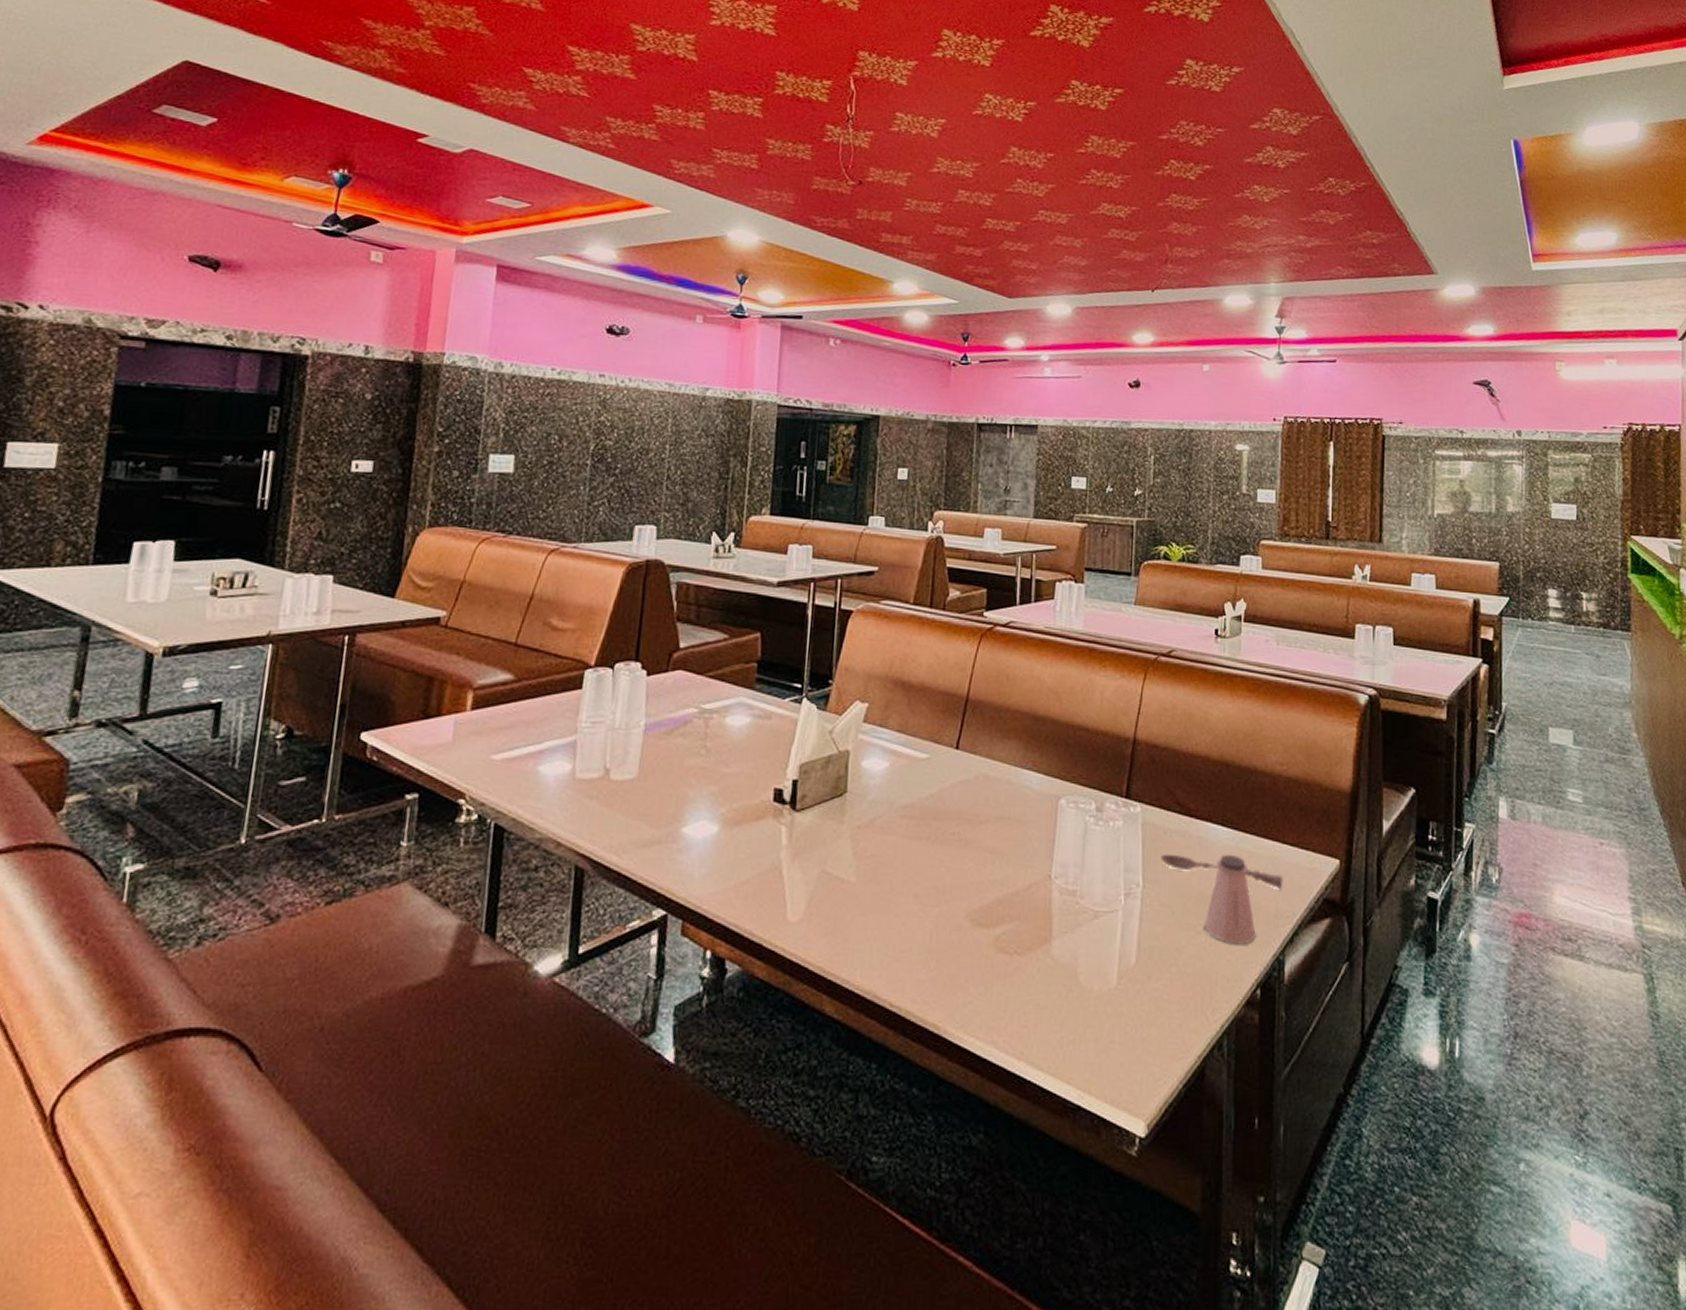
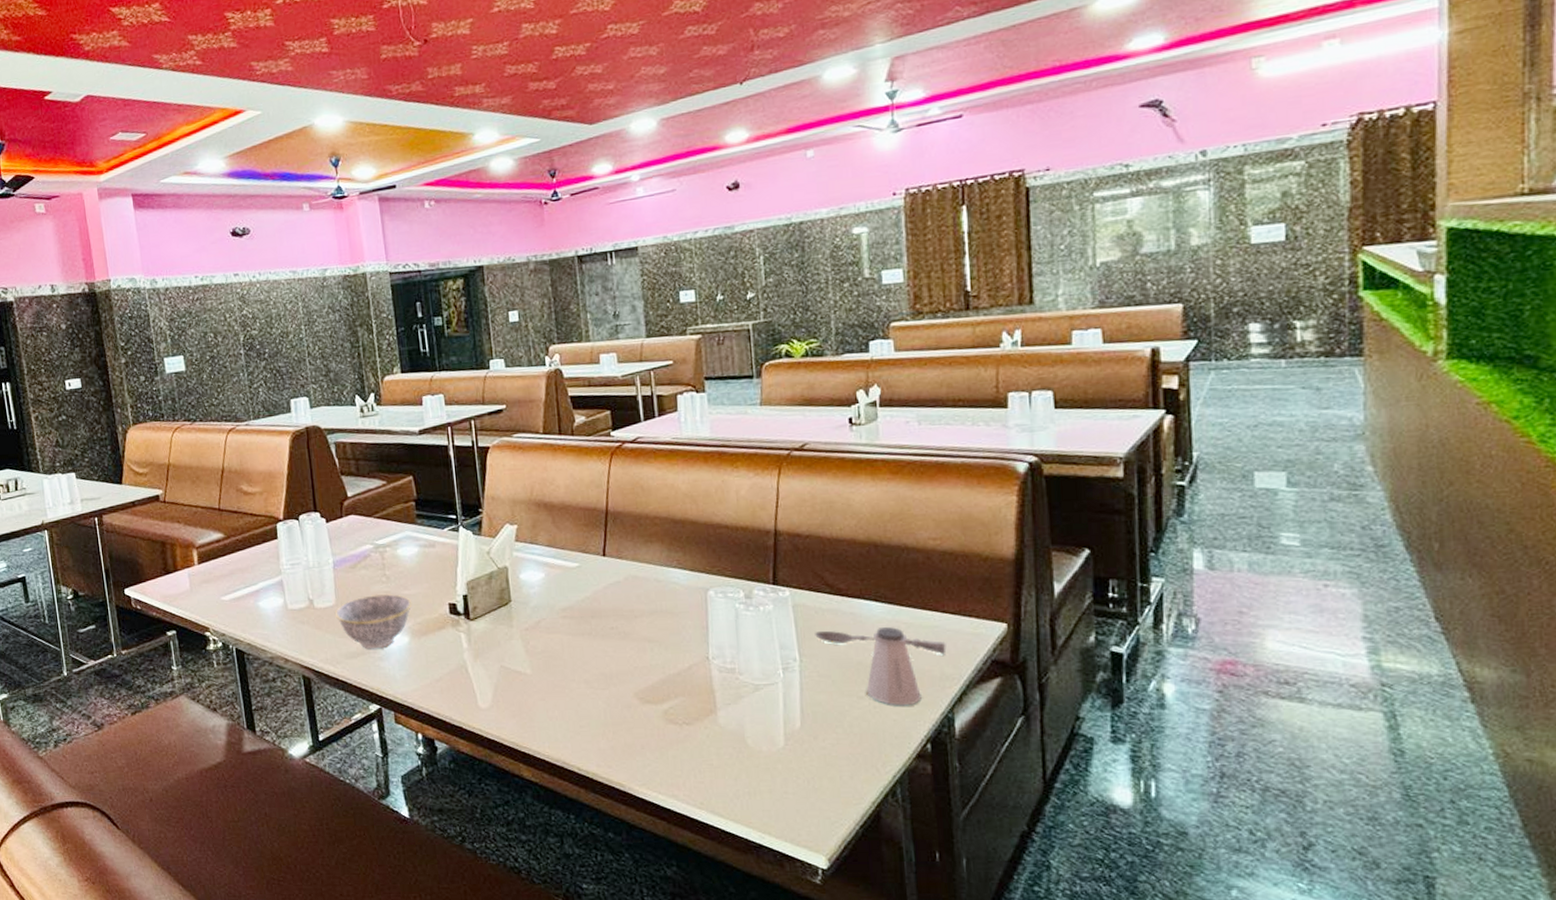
bowl: none [633,769,731,838] -> present [334,593,412,649]

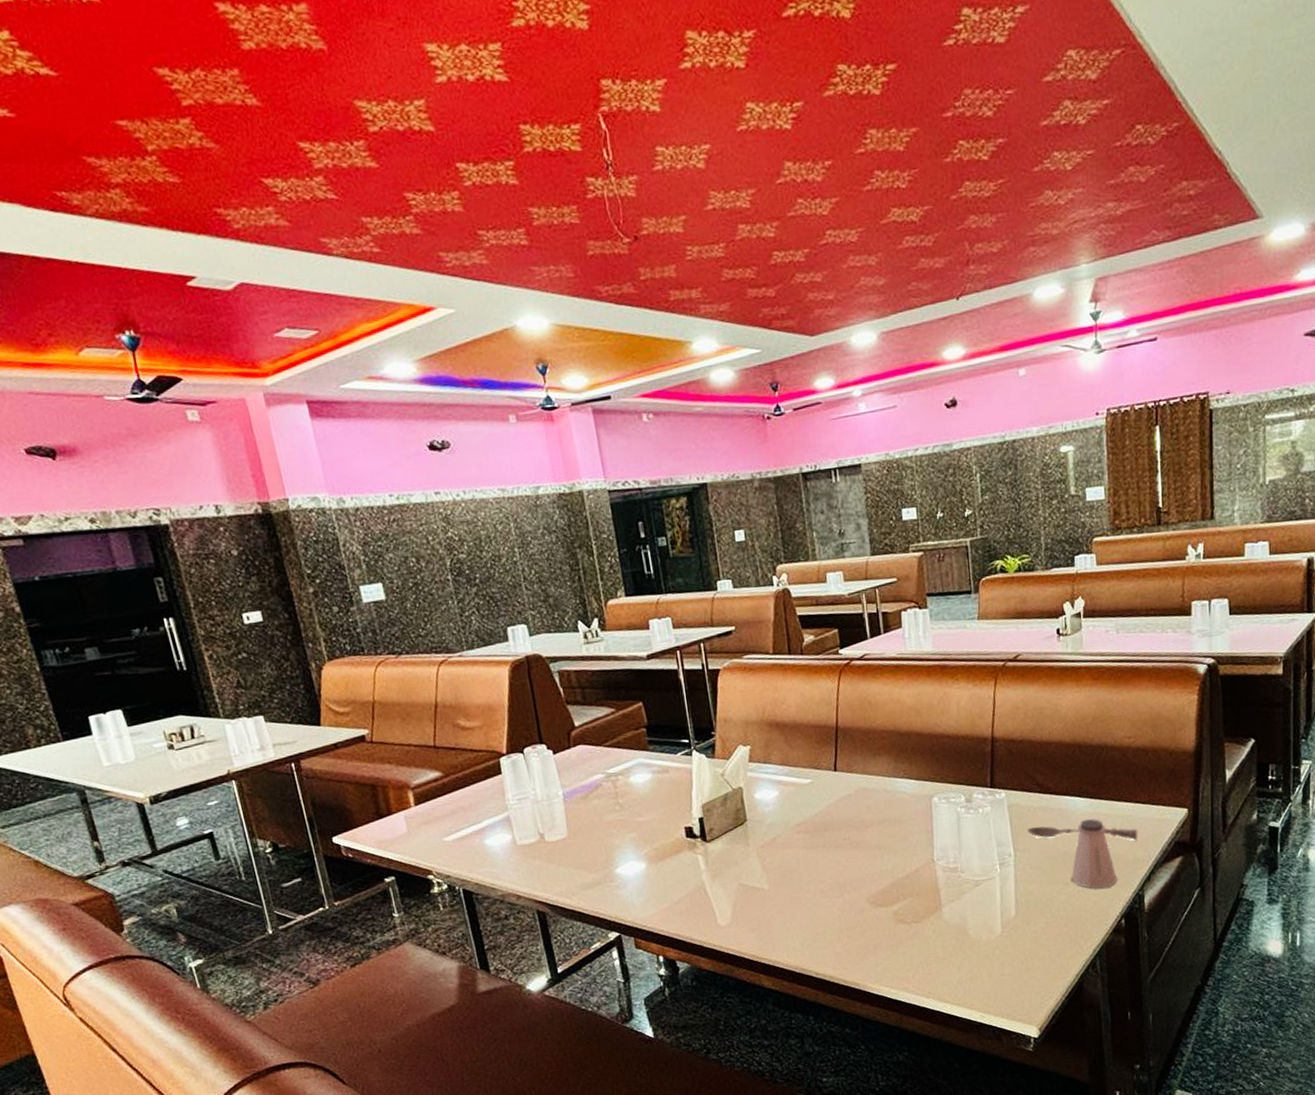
bowl: present [334,593,412,649] -> none [567,821,648,879]

